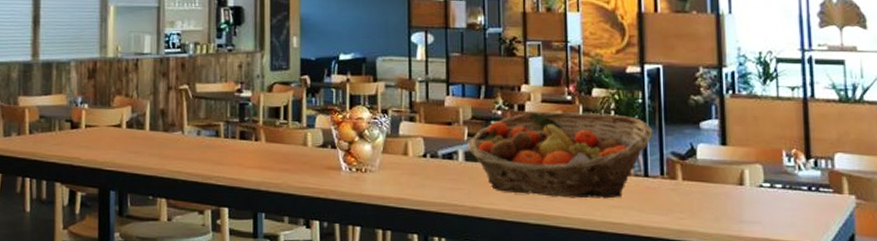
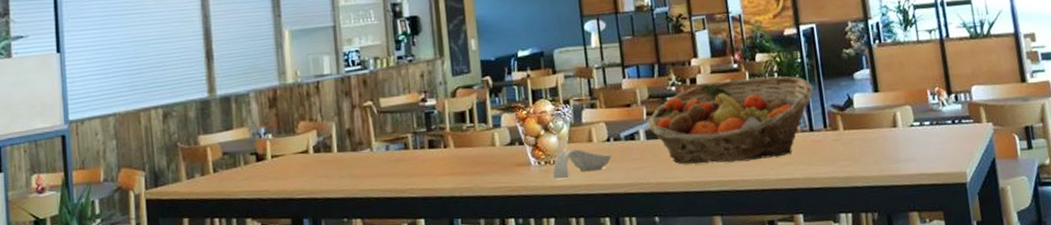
spoon rest: none [363,160,426,188] -> present [552,149,612,179]

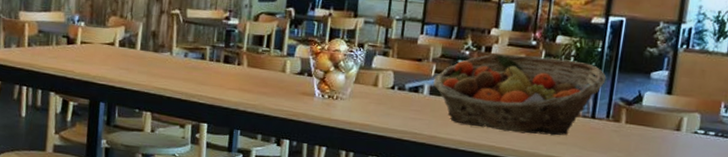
spoon rest: present [552,149,612,179] -> none [333,89,393,114]

